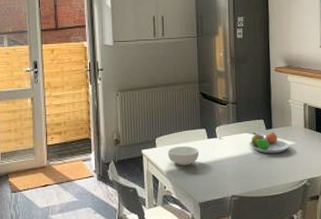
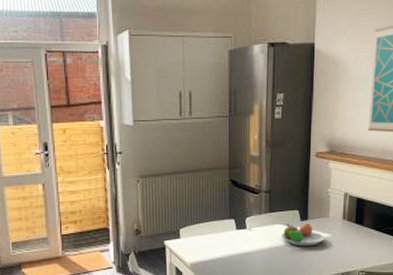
cereal bowl: present [167,145,199,166] -> none [192,237,226,258]

